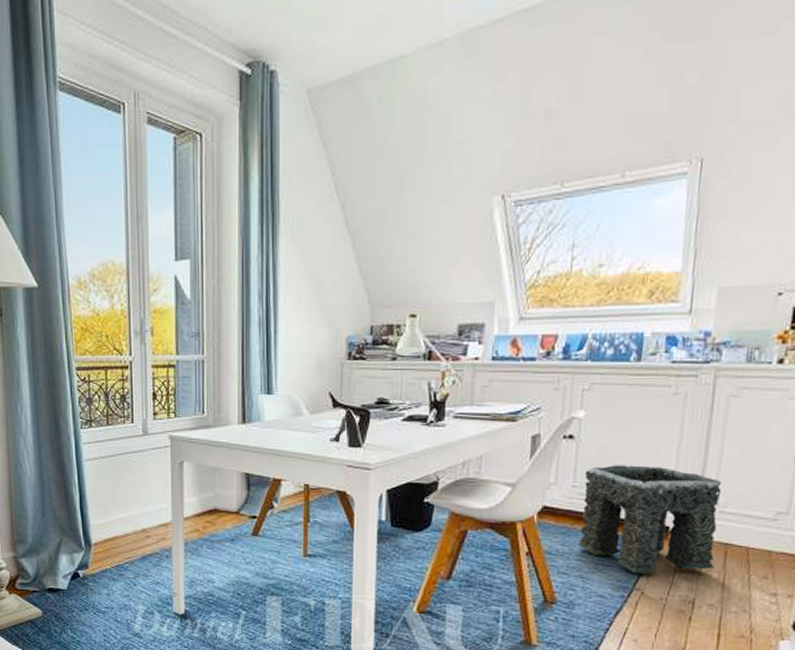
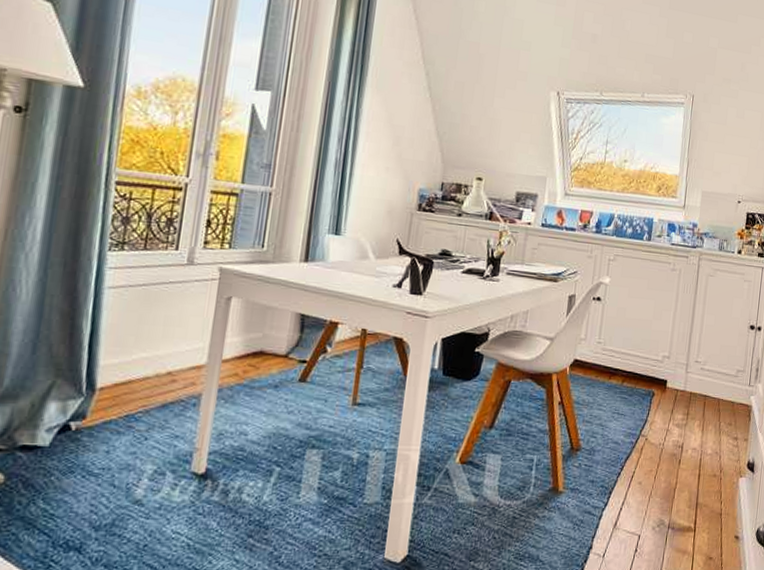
stone arch: present [578,465,722,575] -> none [600,325,702,422]

